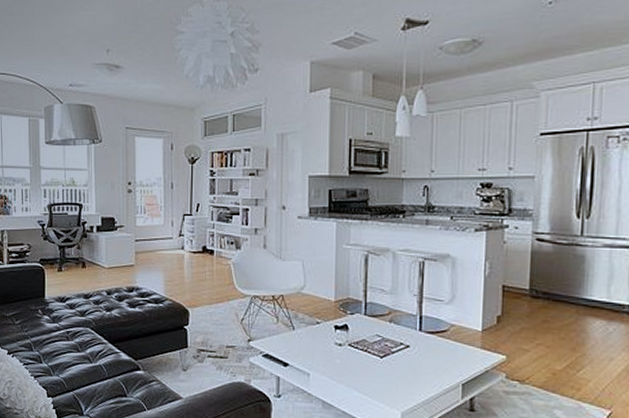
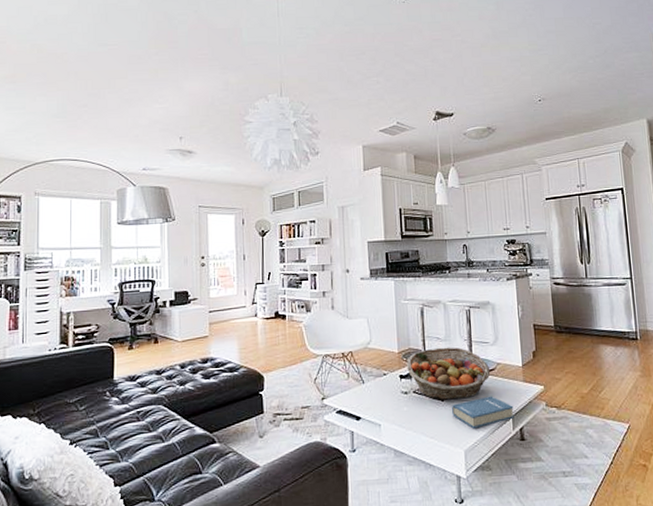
fruit basket: none [344,300,442,359] -> present [407,347,491,400]
hardback book: none [391,359,465,392] -> present [452,396,514,429]

